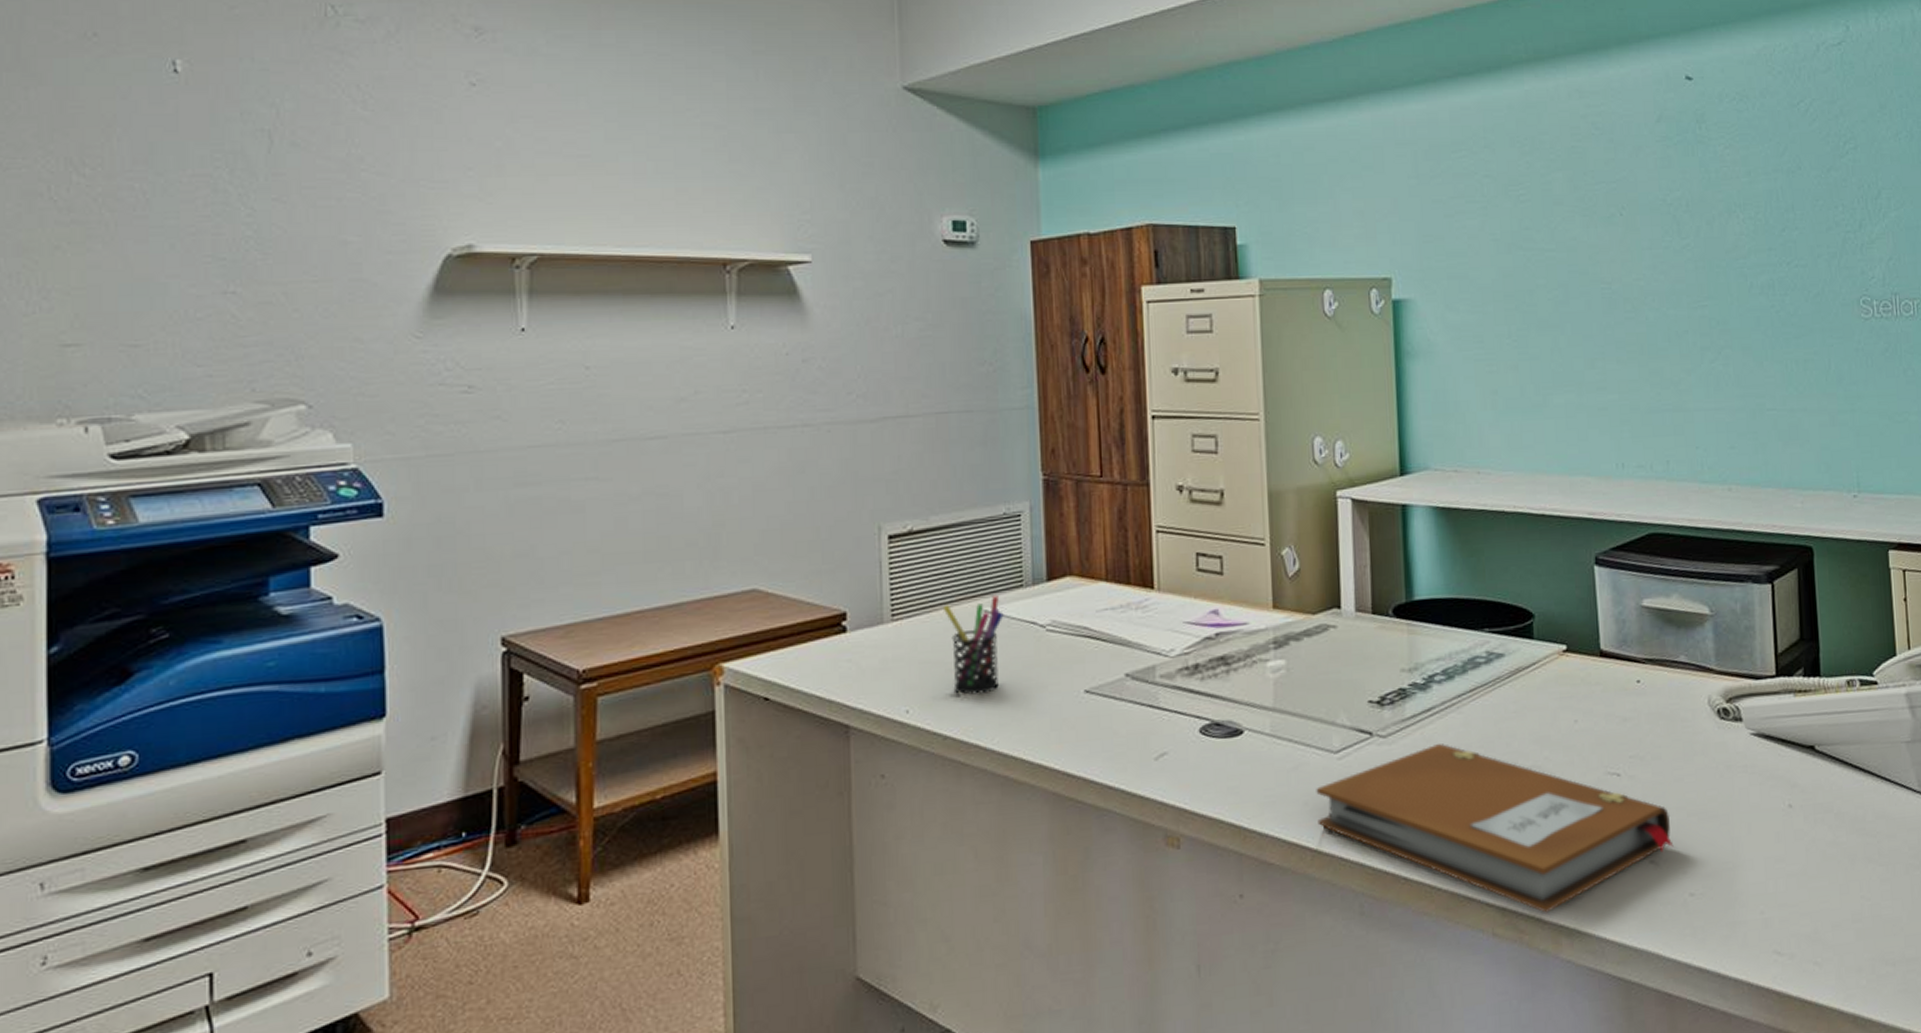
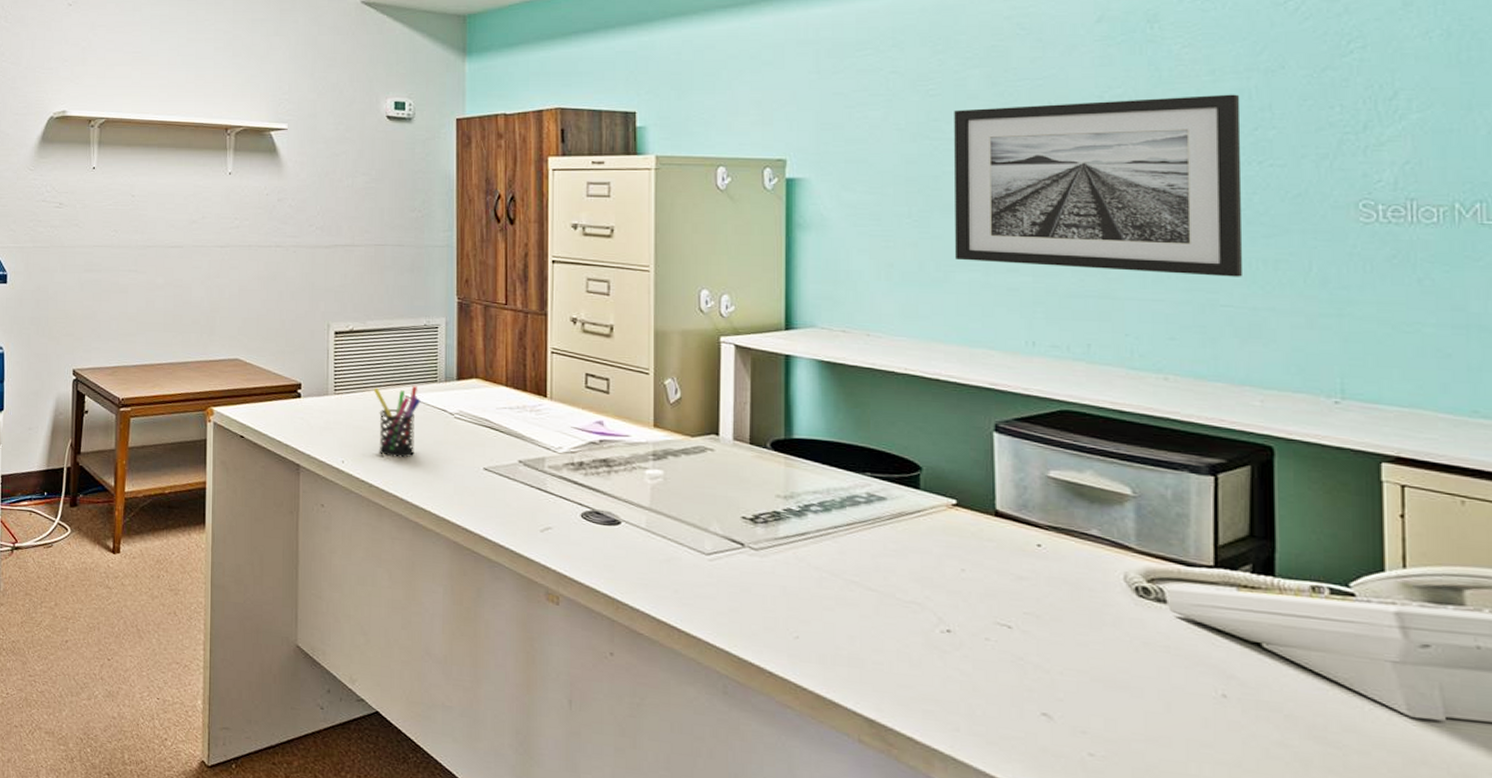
notebook: present [1316,744,1674,913] -> none [686,564,1072,735]
wall art: none [1543,195,1782,382] -> present [954,94,1244,277]

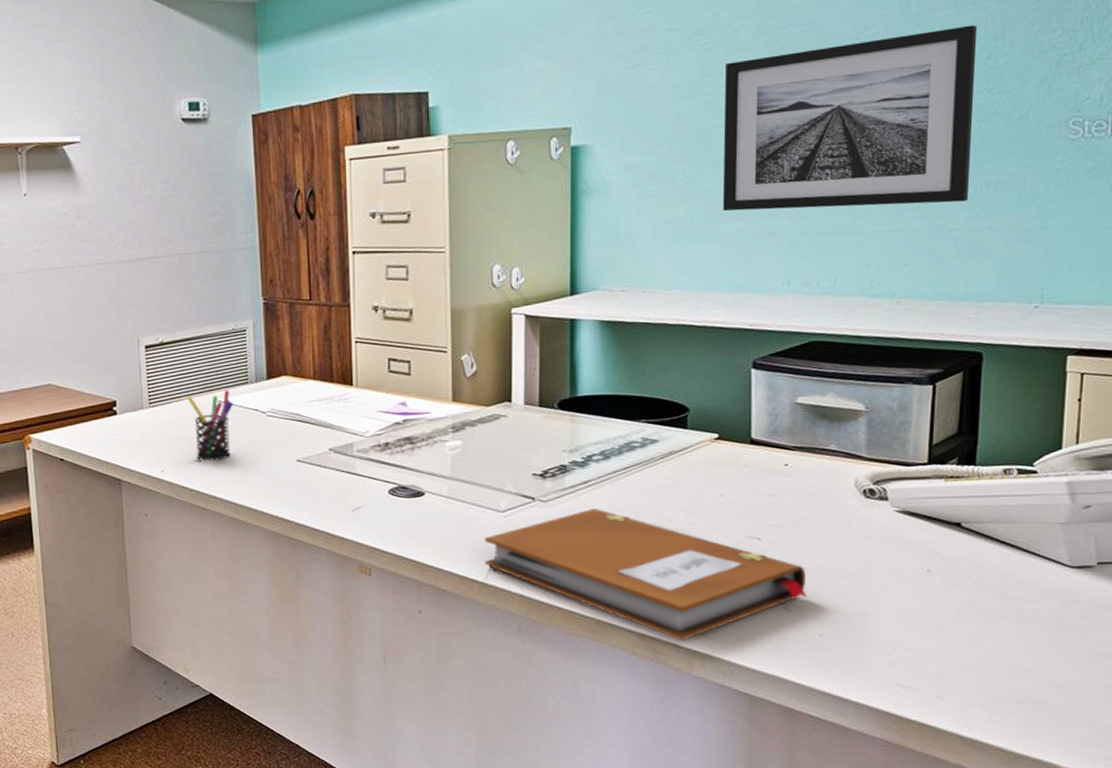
notebook: none [686,564,1072,735] -> present [484,509,808,641]

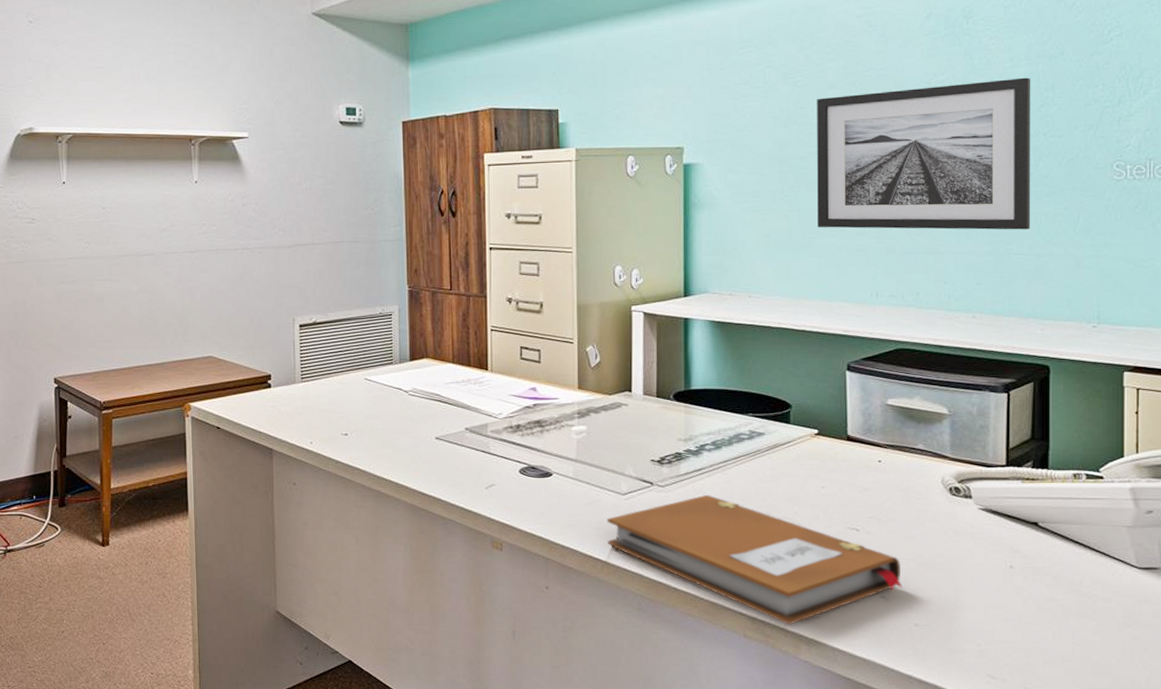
pen holder: present [187,390,234,462] -> none [336,369,379,436]

